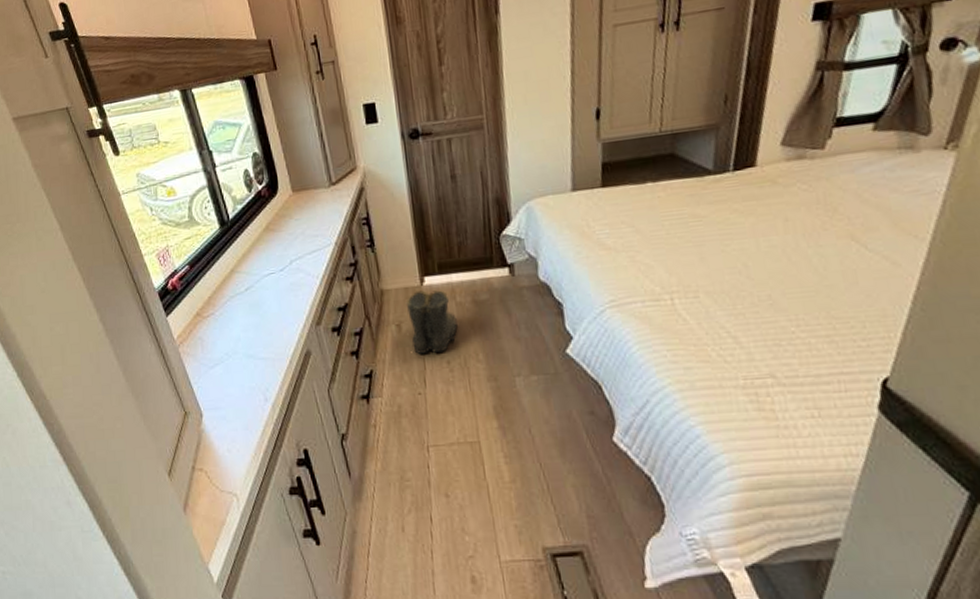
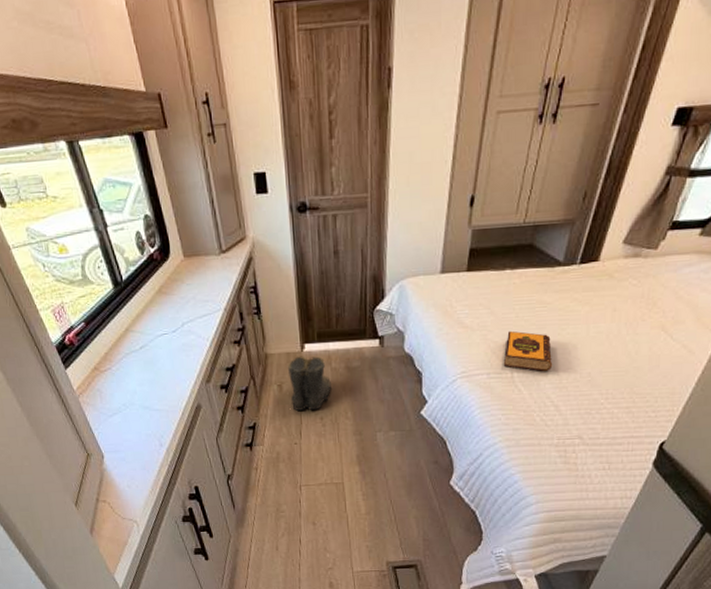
hardback book: none [658,250,722,297] -> present [503,330,553,372]

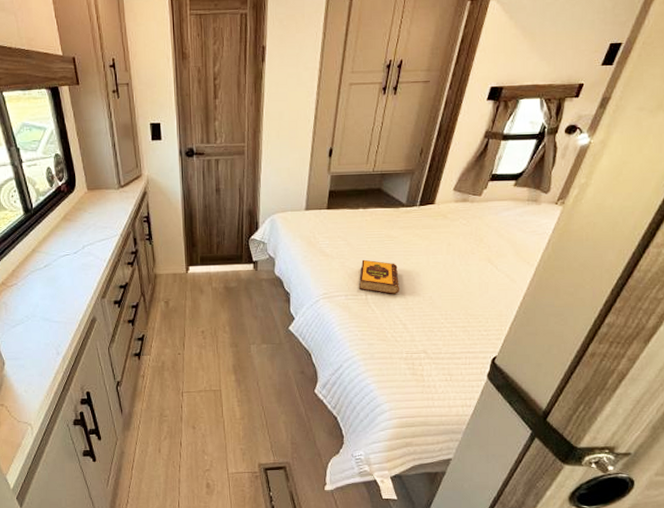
boots: present [287,356,331,411] -> none [173,277,212,324]

